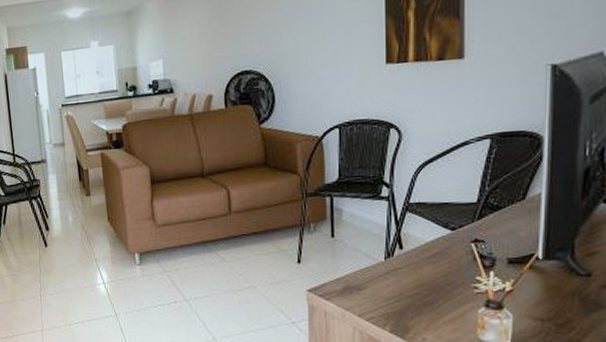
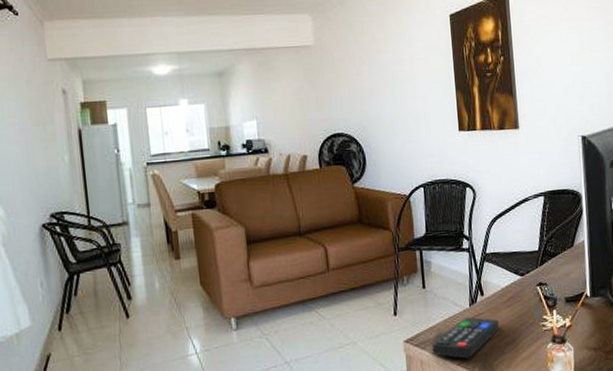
remote control: none [338,271,419,315] -> present [432,317,499,359]

